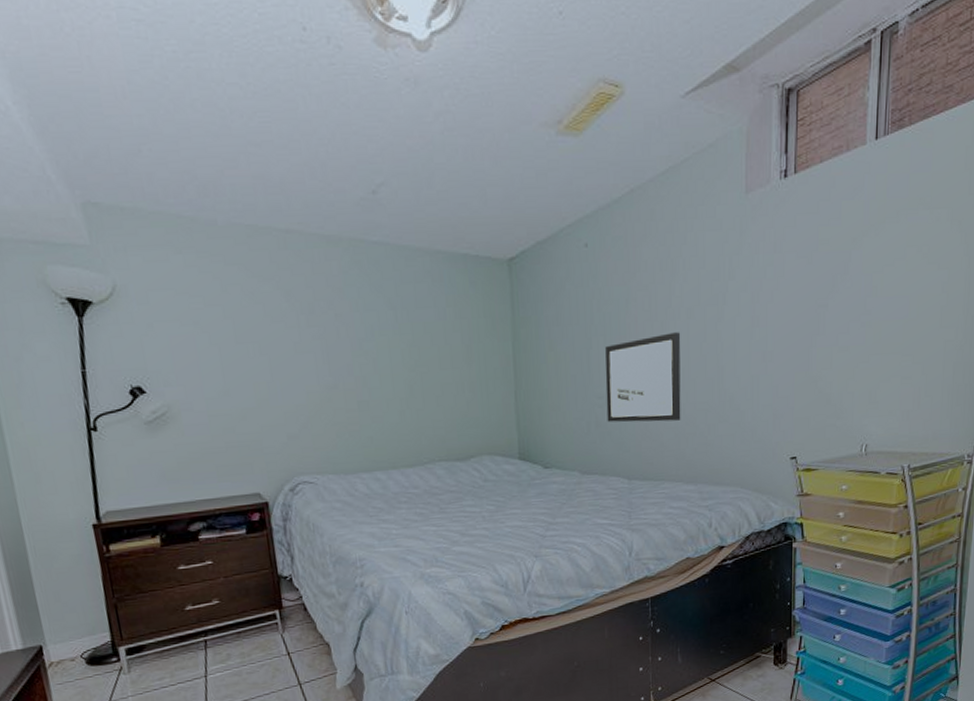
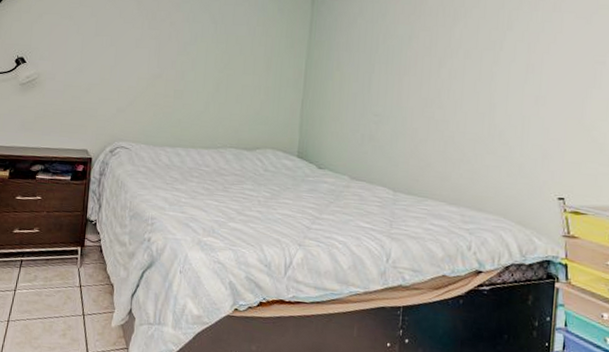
wall art: present [605,332,681,422] -> none [380,68,457,146]

